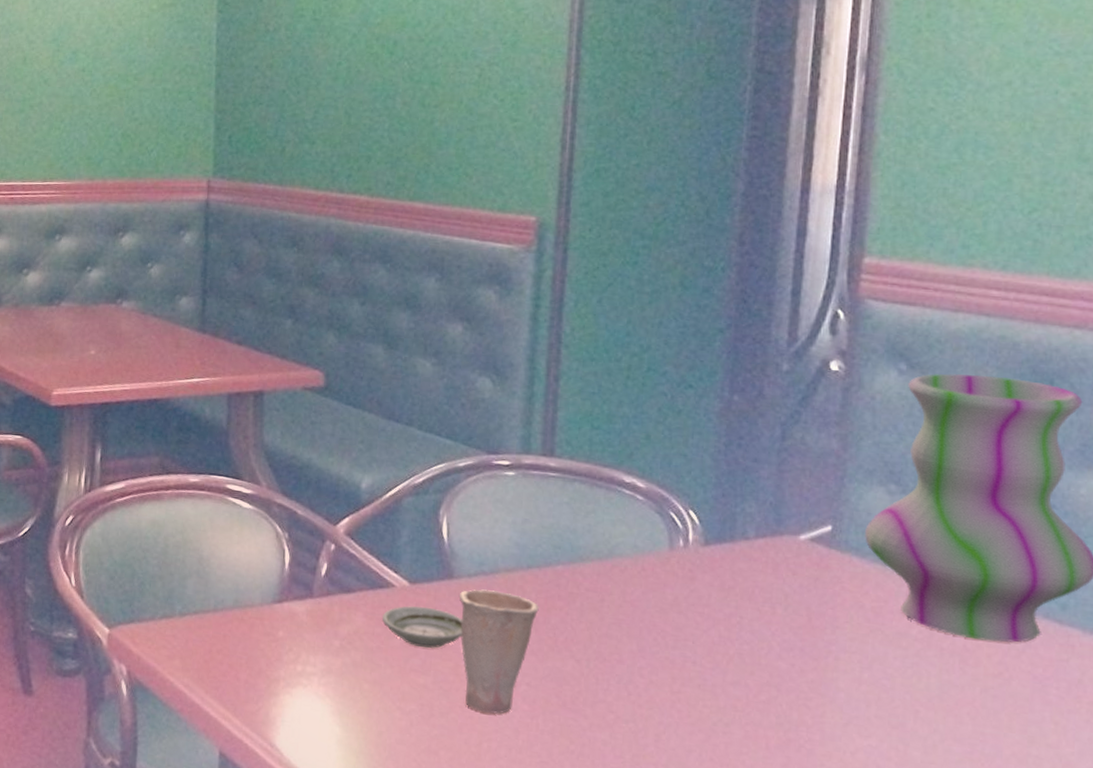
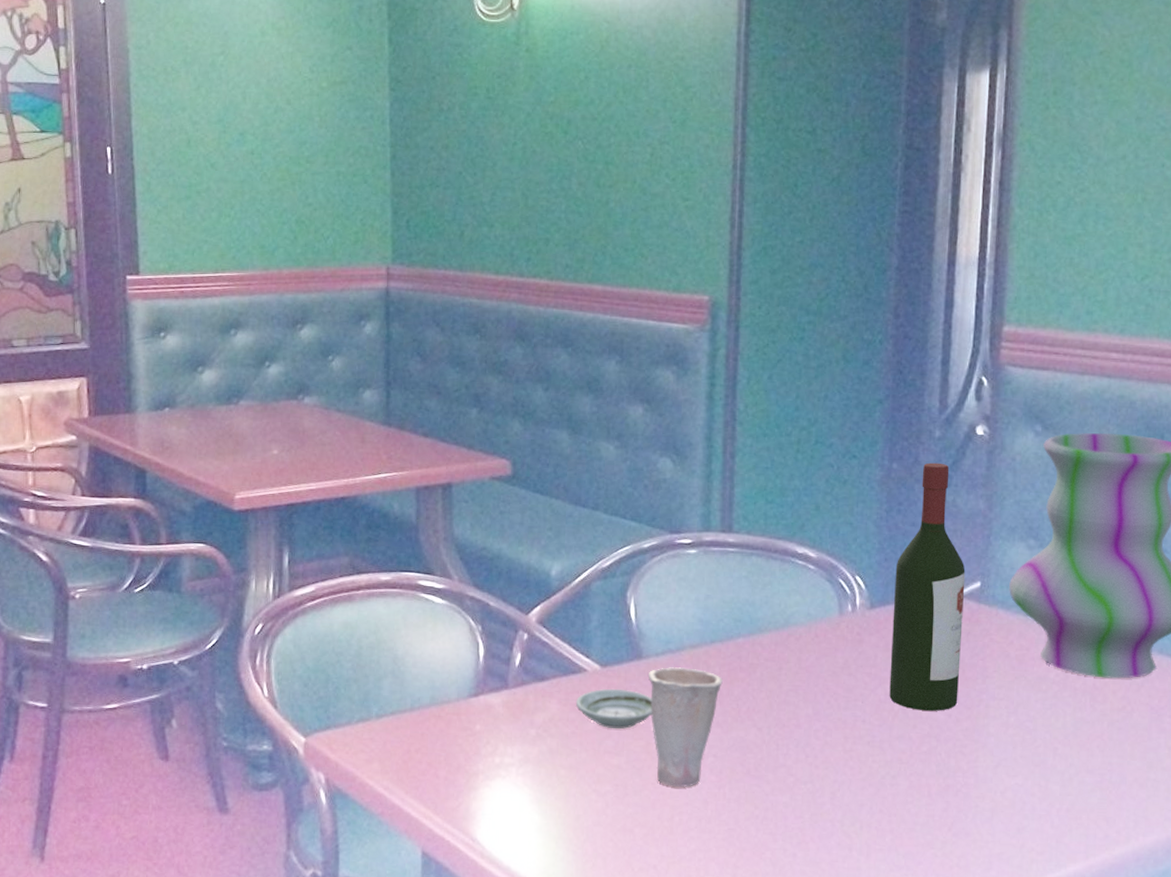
wine bottle: none [724,396,815,660] -> present [889,462,966,711]

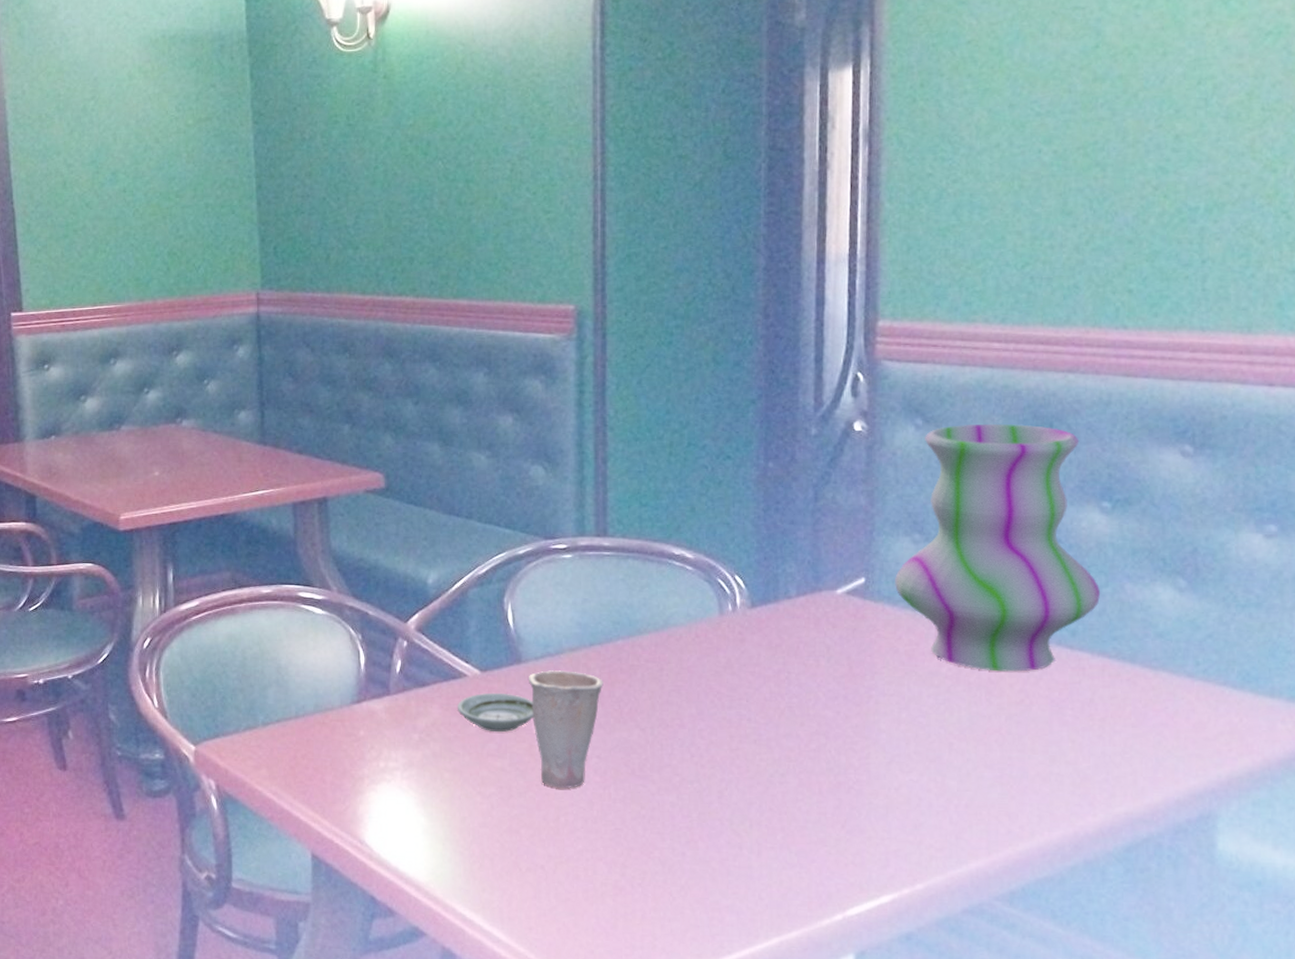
wine bottle: present [889,462,966,711] -> none [774,460,849,708]

